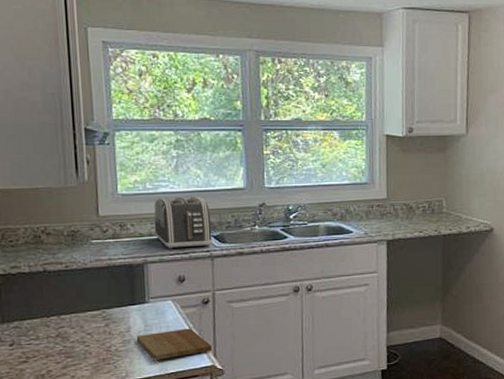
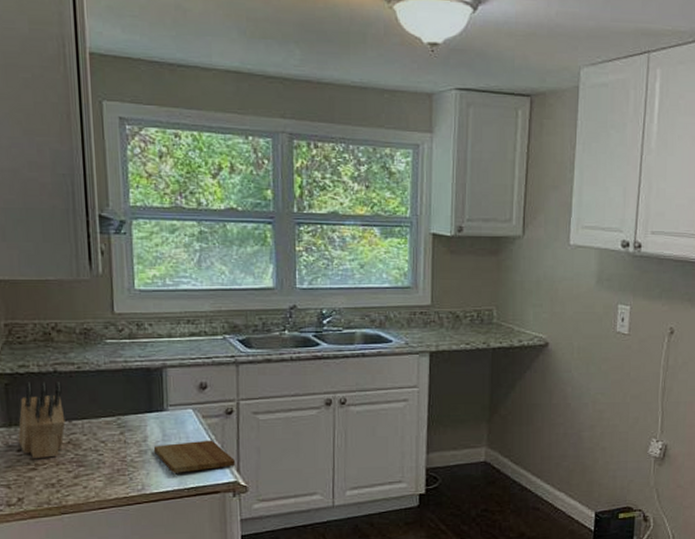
knife block: none [10,280,55,353] -> present [18,382,66,459]
toaster: present [154,196,212,250] -> none [174,295,237,353]

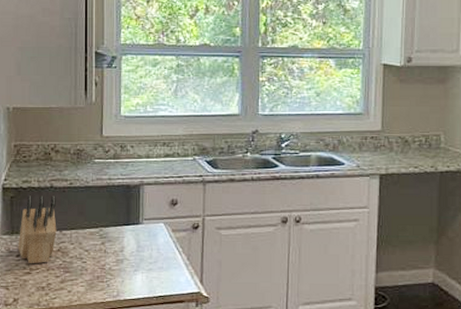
cutting board: present [153,440,235,473] -> none [129,252,199,282]

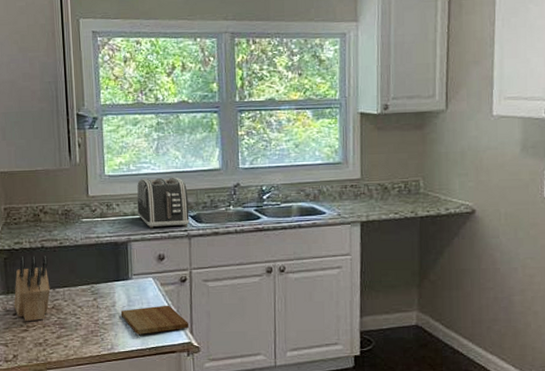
cutting board: none [129,252,199,282] -> present [120,305,189,335]
toaster: none [152,120,205,173] -> present [137,177,190,229]

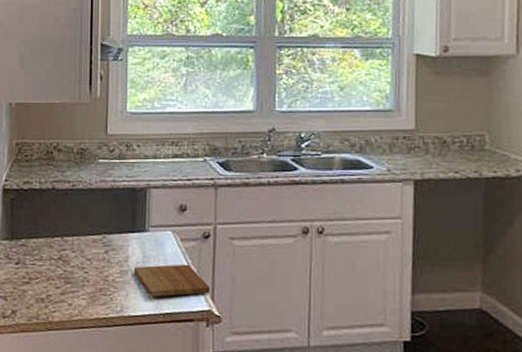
knife block: present [13,255,50,322] -> none [17,198,58,273]
toaster: present [137,177,190,229] -> none [159,117,217,175]

